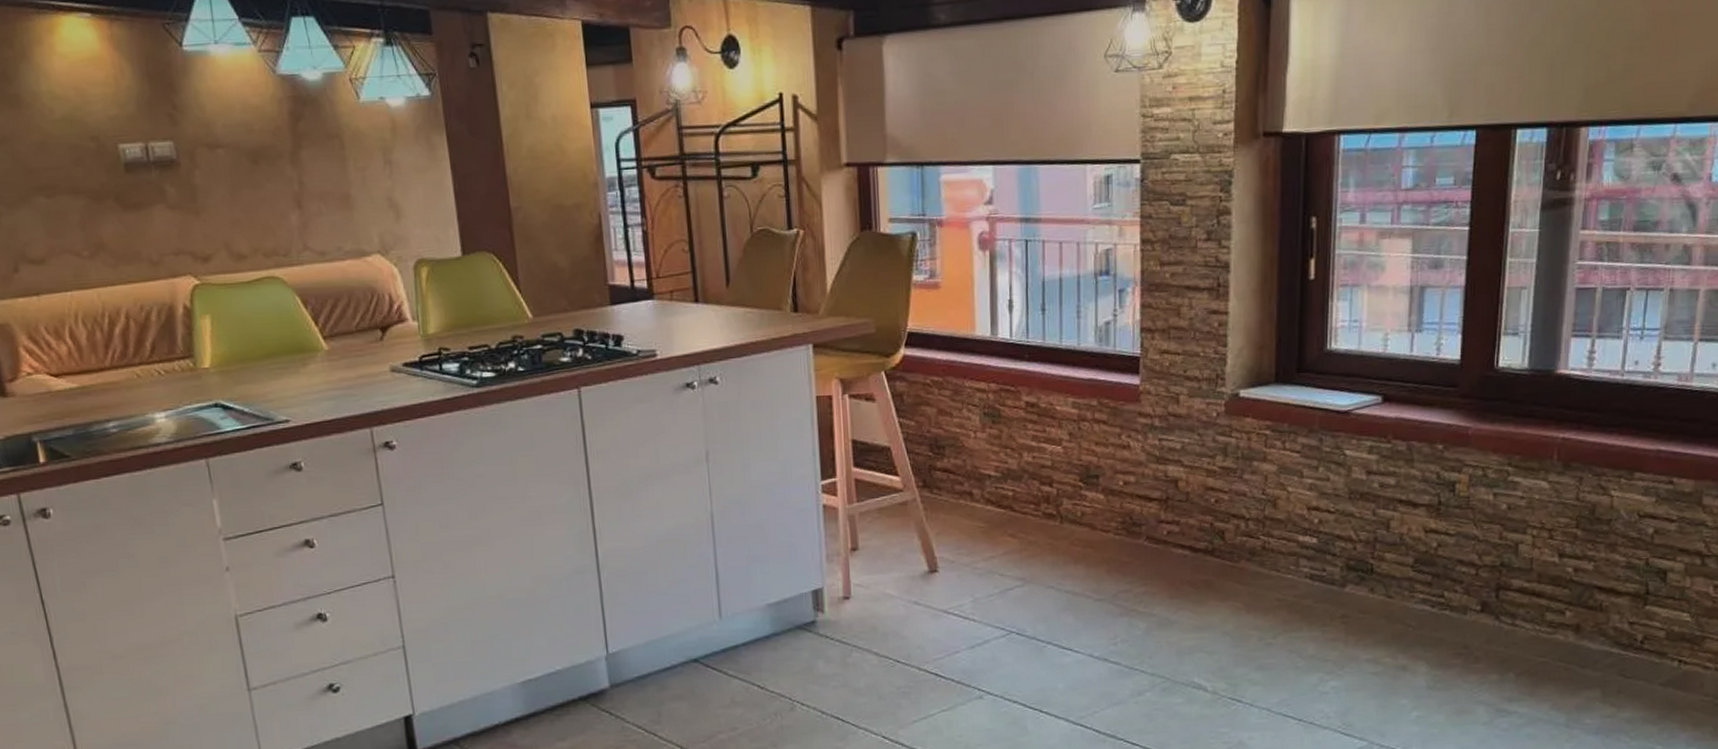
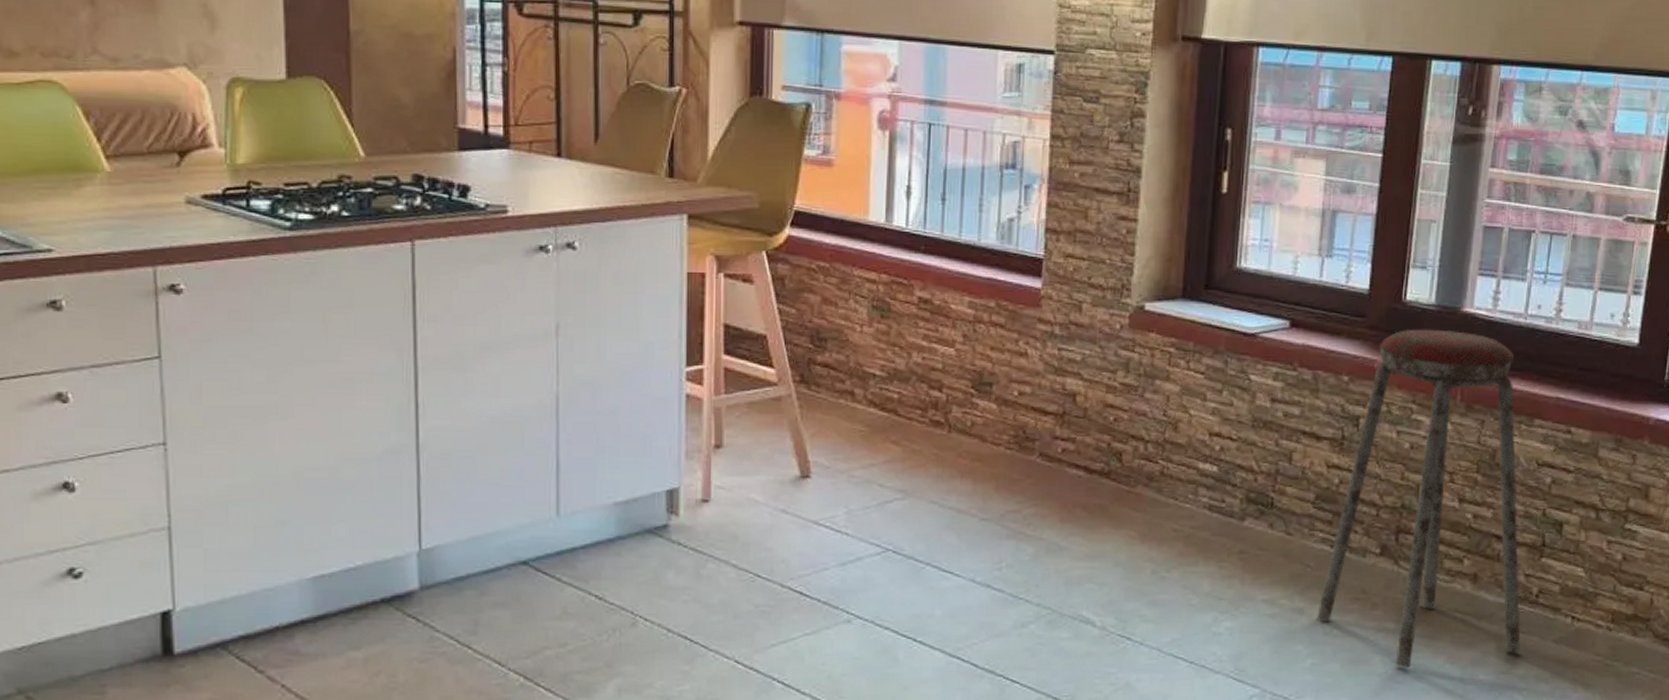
music stool: none [1419,392,1626,716] -> present [1316,329,1521,668]

